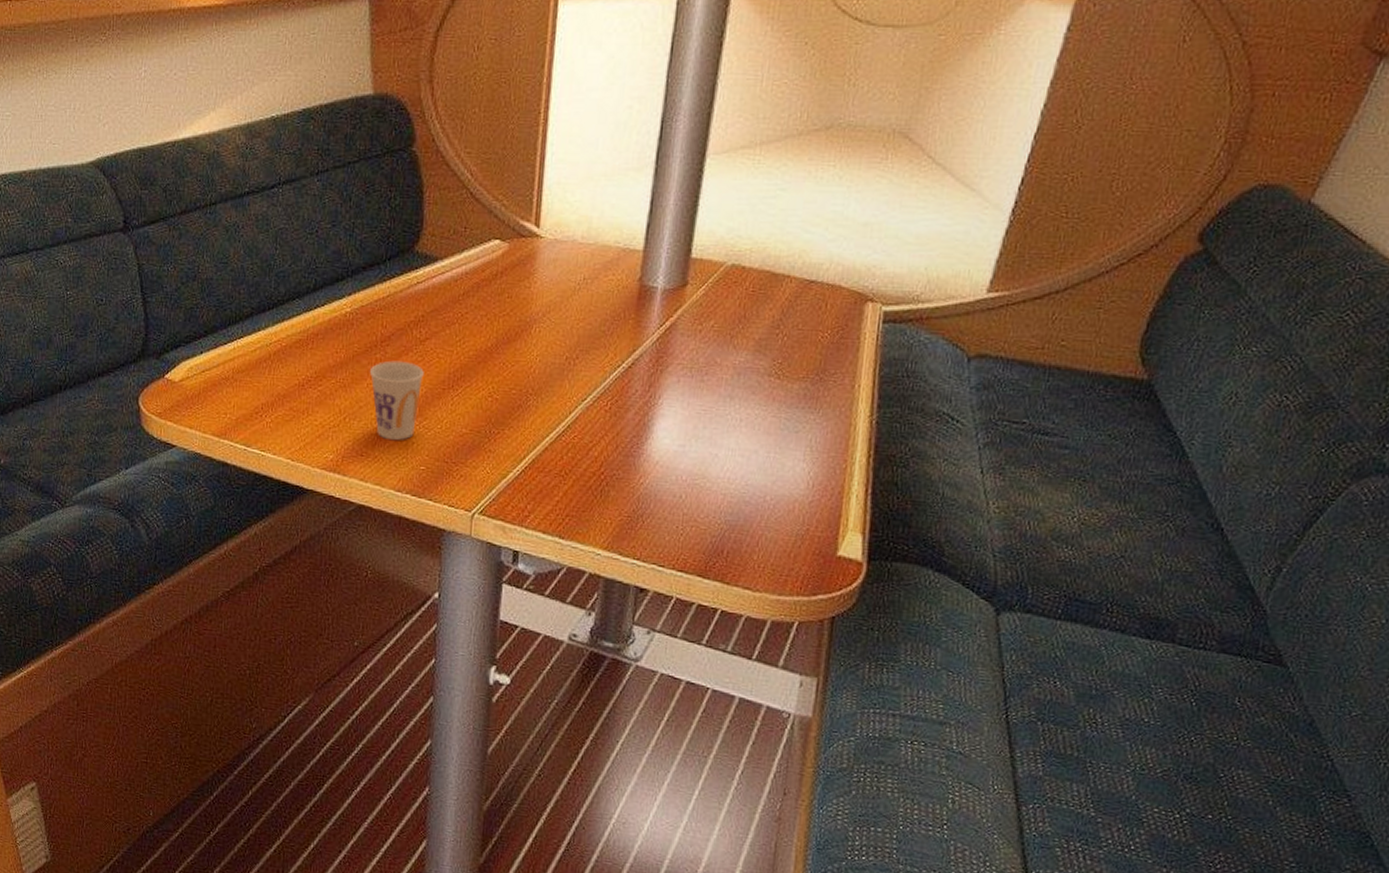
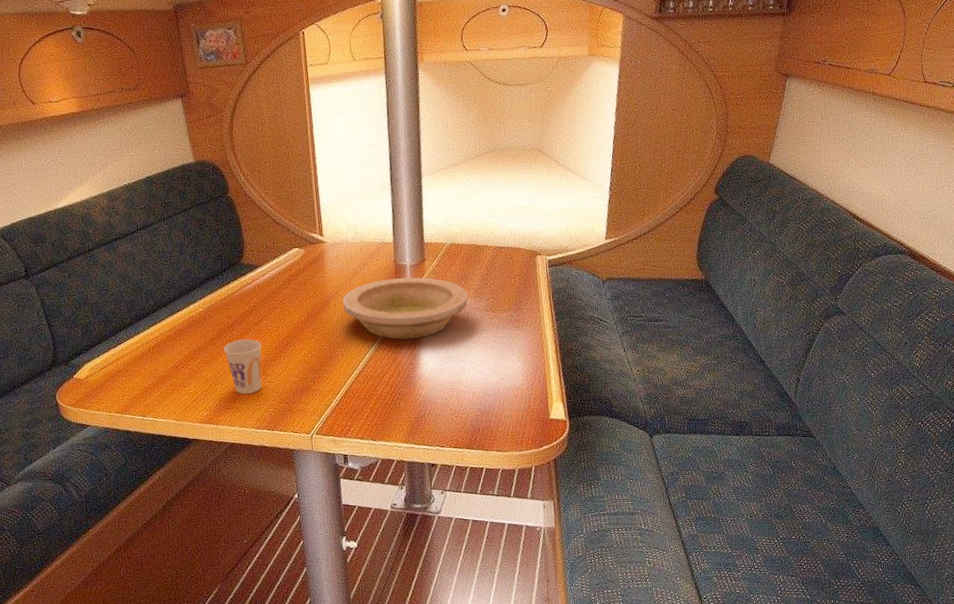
bowl: none [550,305,744,401] -> present [342,277,468,340]

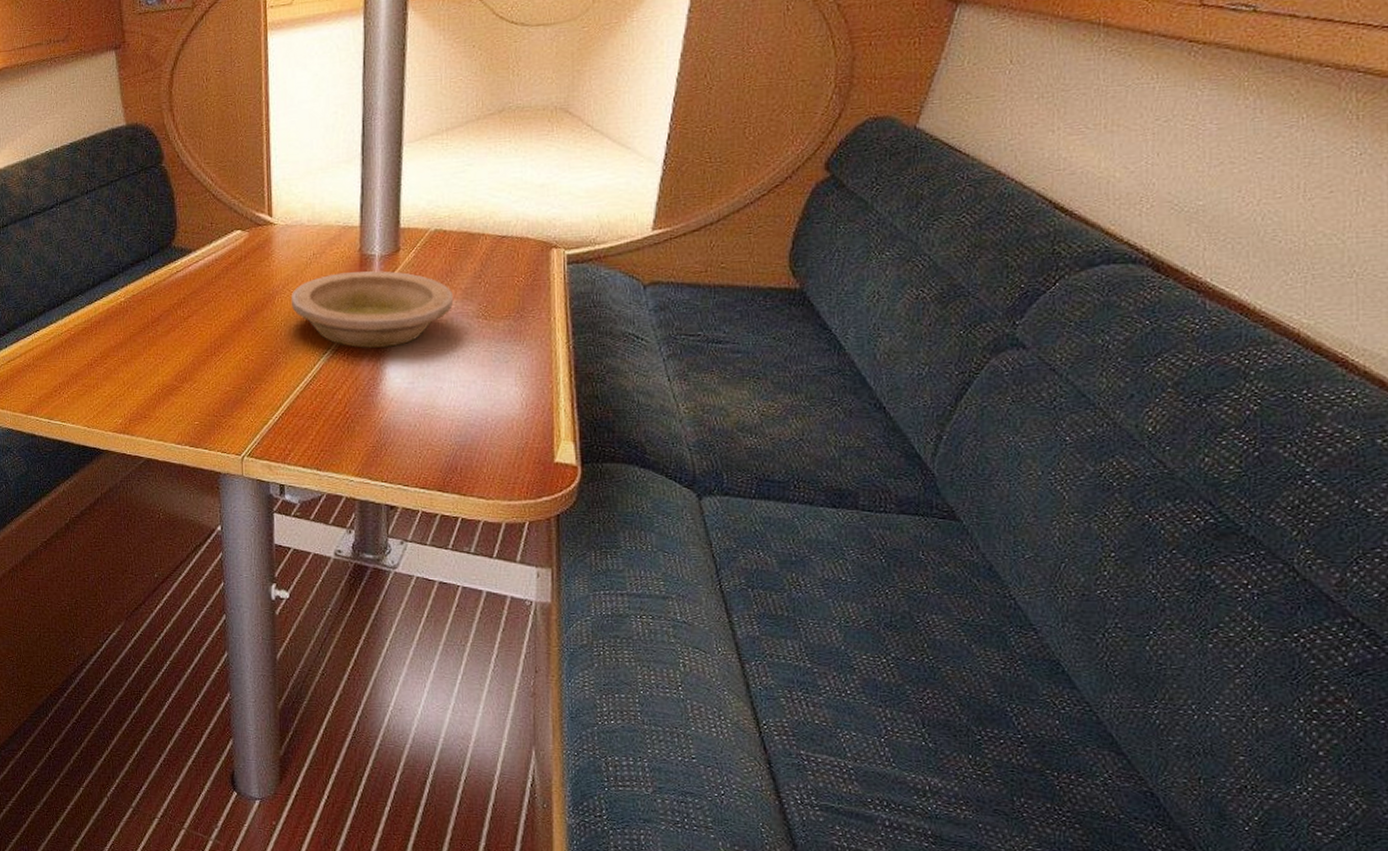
cup: present [223,339,262,394] -> none [144,336,190,402]

